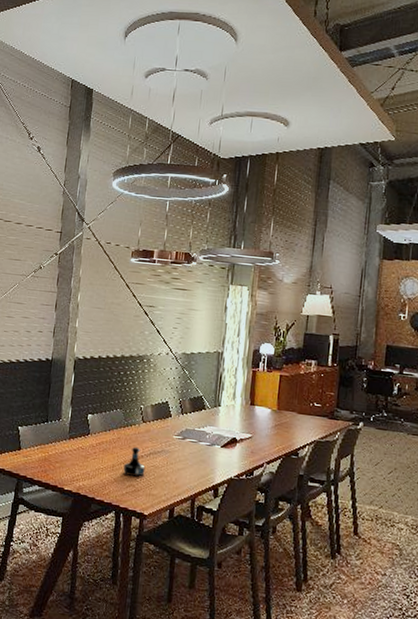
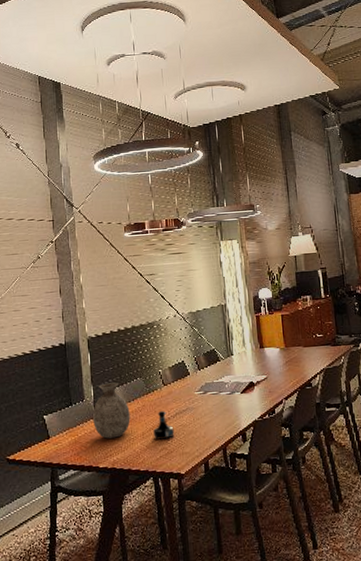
vase: none [65,407,104,464] -> present [93,382,130,439]

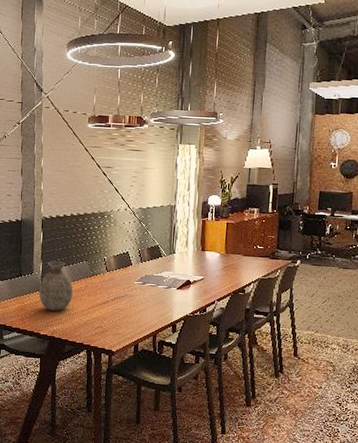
tequila bottle: present [153,410,175,440] -> none [92,293,111,319]

